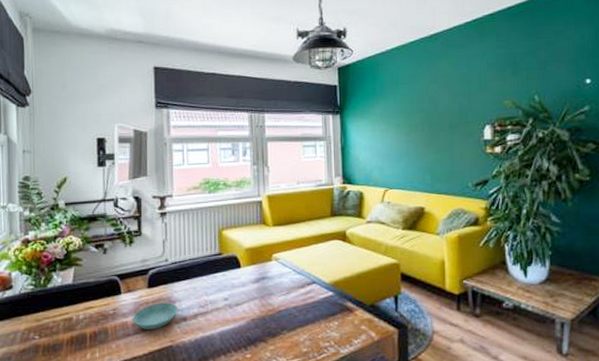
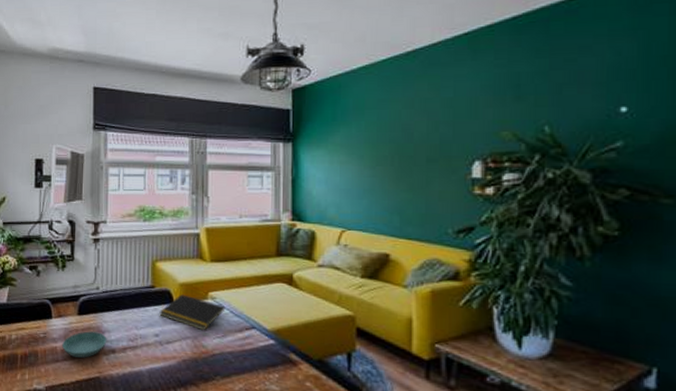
notepad: none [227,258,289,291] -> present [159,294,226,331]

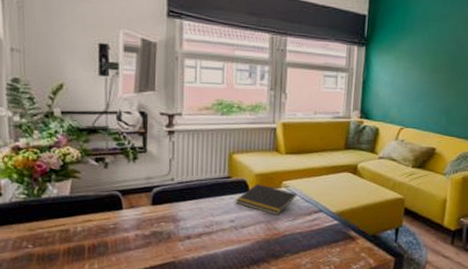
saucer: present [62,331,107,358] -> none [135,220,182,245]

